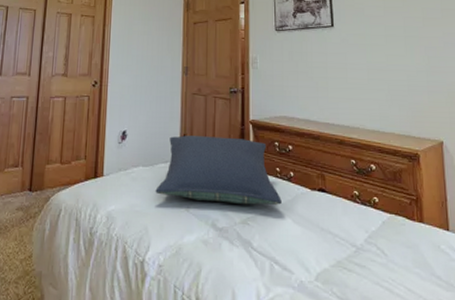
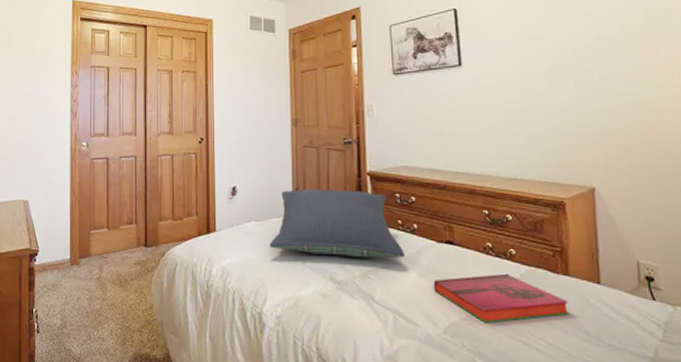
hardback book: none [307,220,424,270] -> present [433,273,570,323]

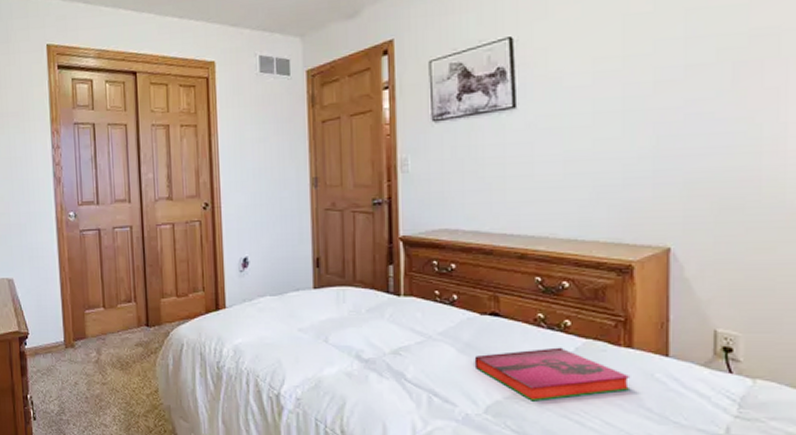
pillow: present [269,189,405,258] -> none [287,258,442,334]

